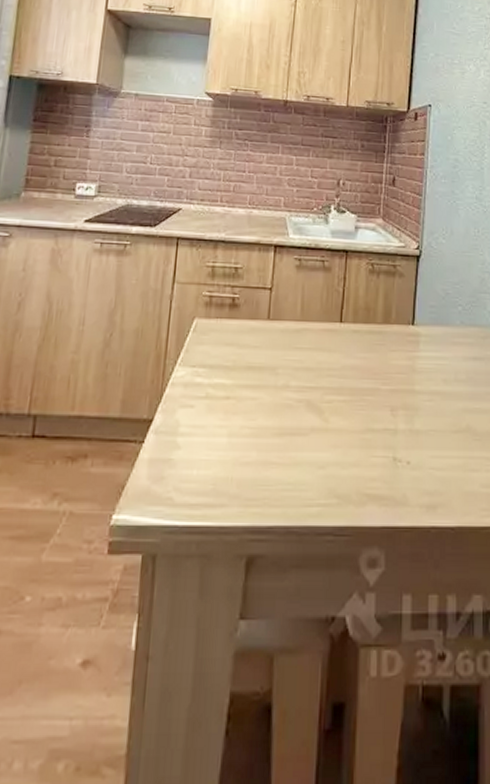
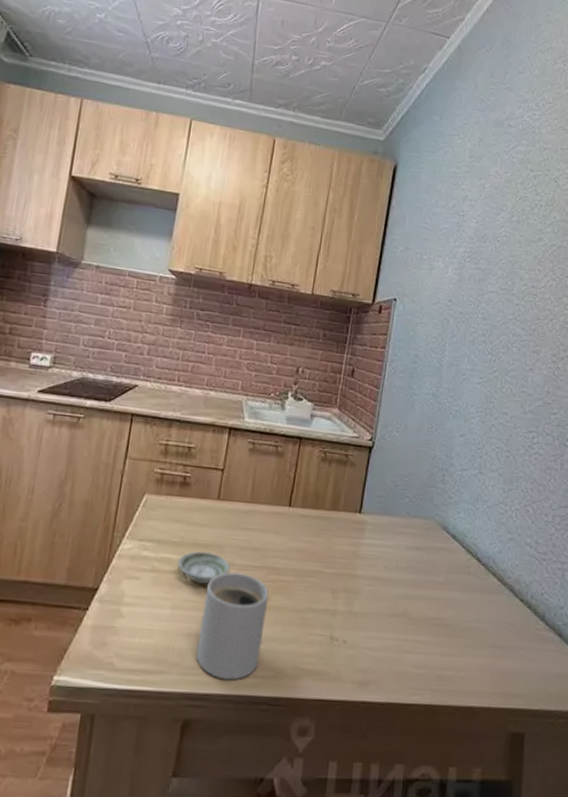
saucer: none [231,375,285,408] -> present [177,551,230,584]
mug: none [256,395,327,510] -> present [196,572,269,681]

